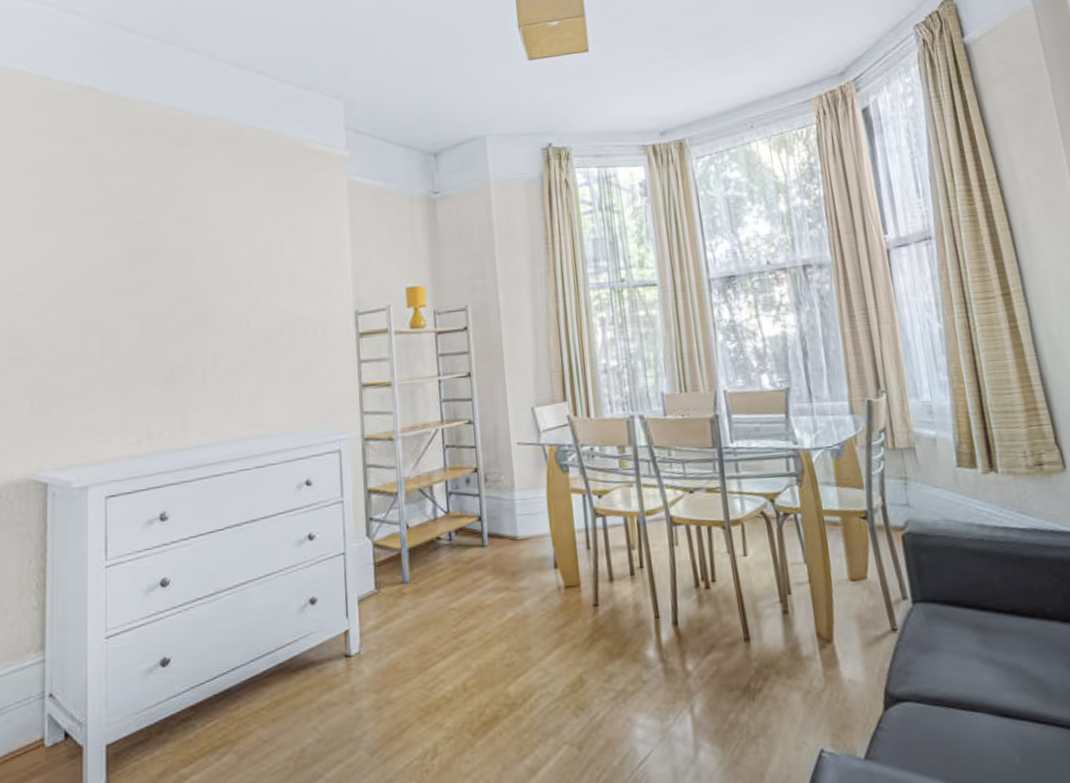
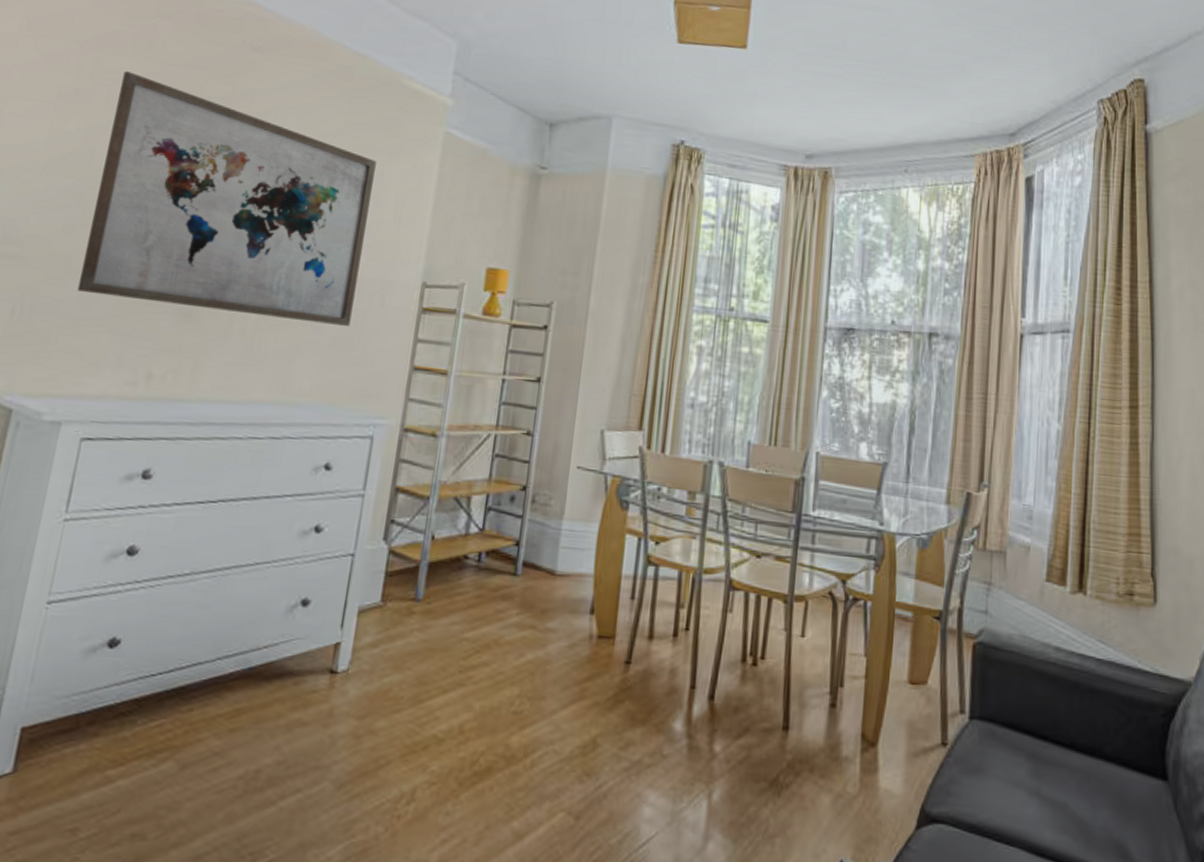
wall art: none [78,186,302,376] -> present [76,71,376,326]

